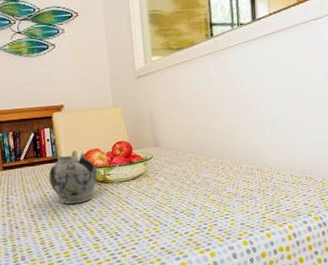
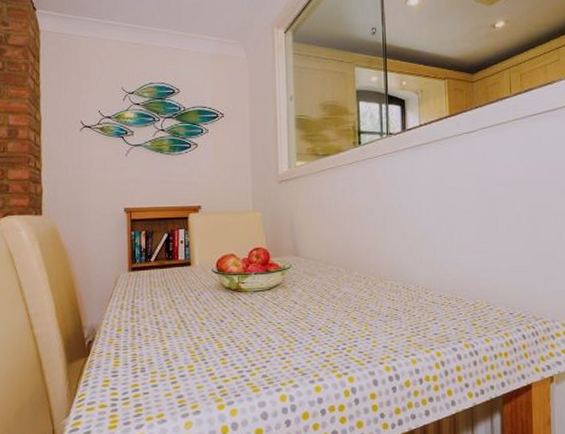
teapot: present [48,150,97,204] -> none [179,254,230,313]

